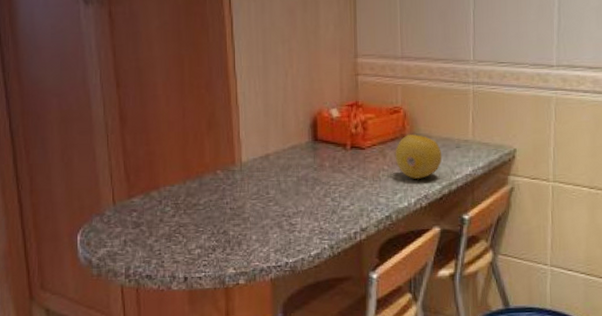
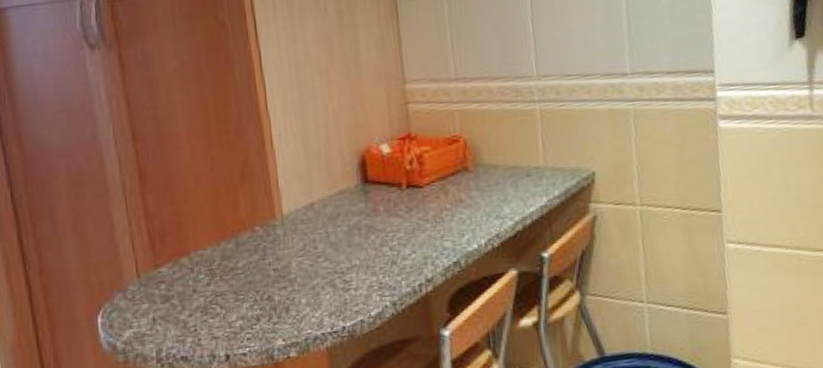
fruit: present [395,134,443,180] -> none [457,165,512,217]

